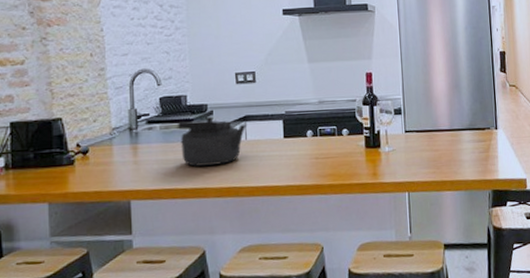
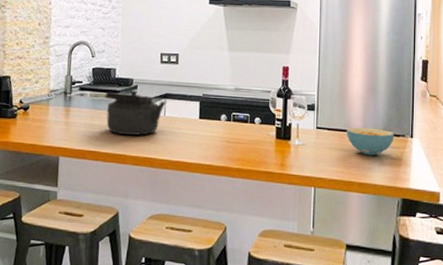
cereal bowl: none [435,124,480,153] -> present [347,127,394,156]

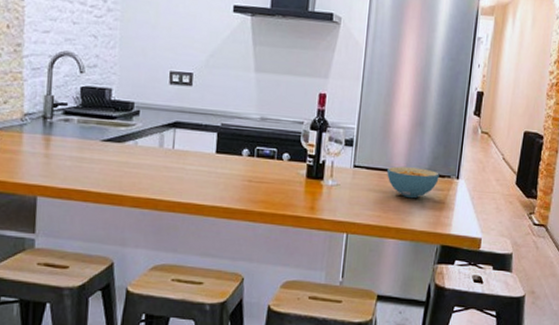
kettle: present [106,90,166,136] -> none [98,116,176,172]

